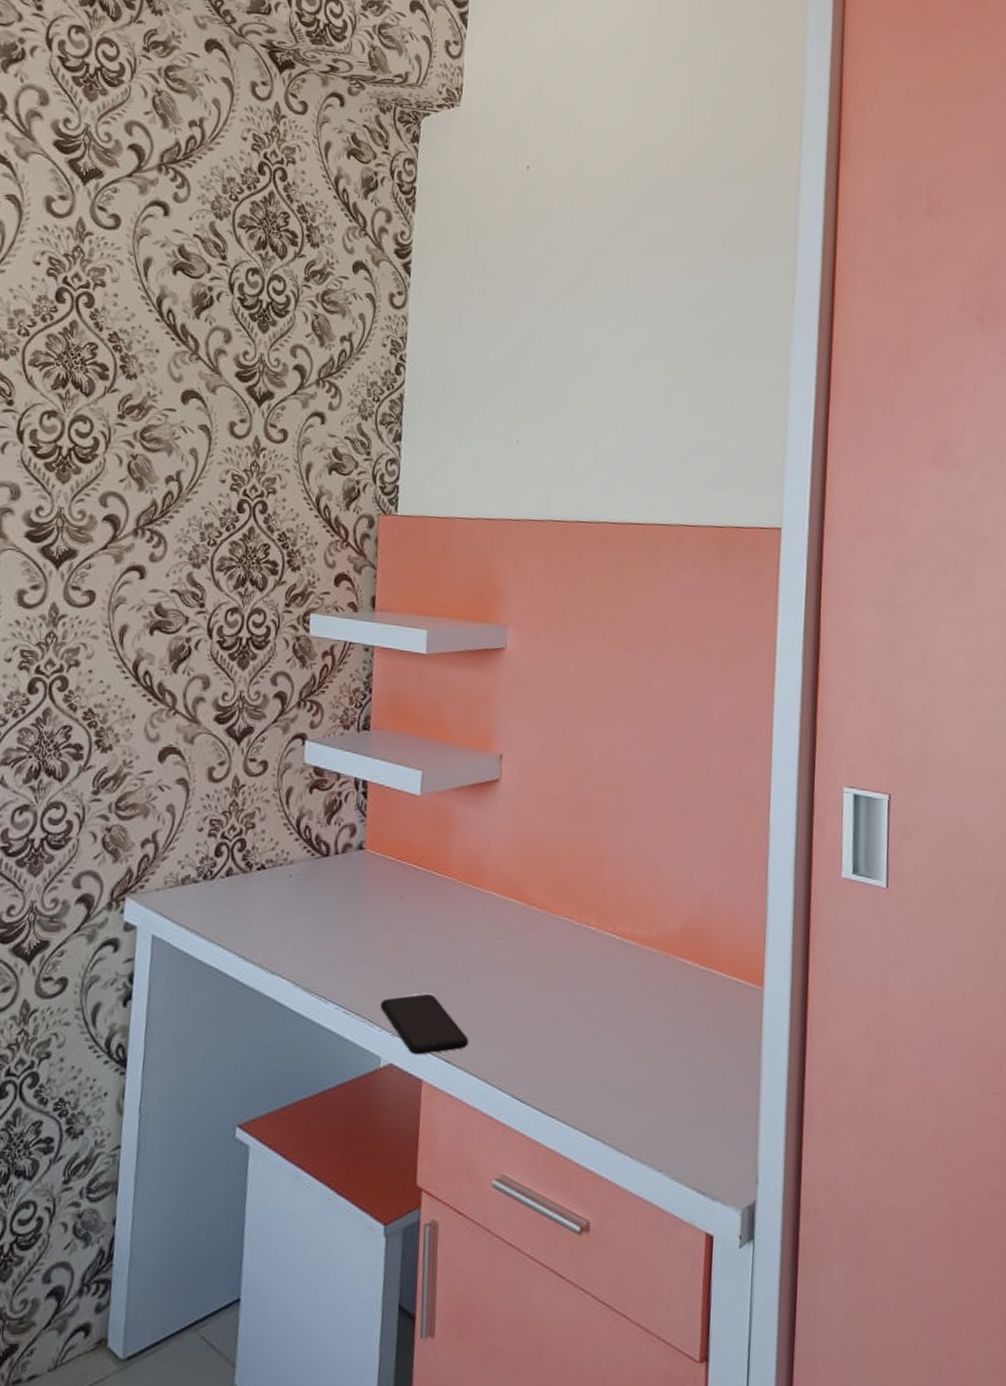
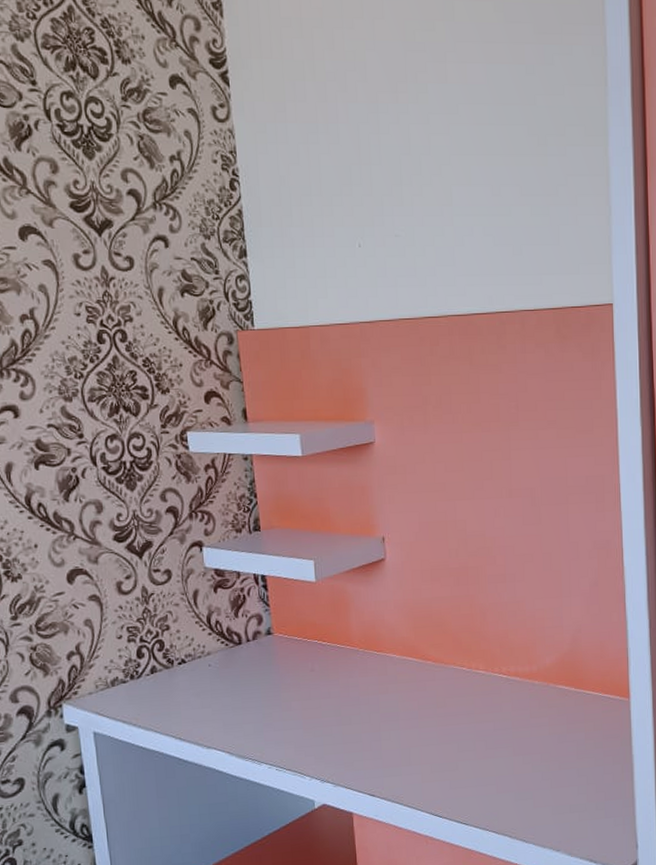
smartphone: present [380,993,469,1055] -> none [307,744,388,794]

